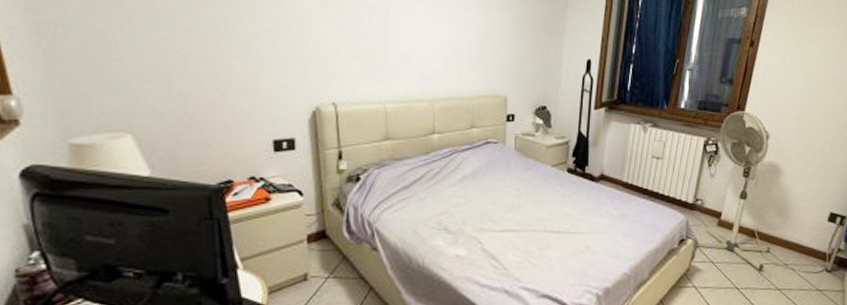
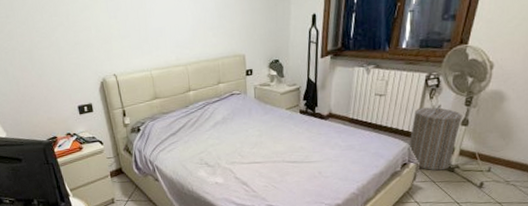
laundry hamper: none [685,174,740,250] -> present [408,105,462,171]

